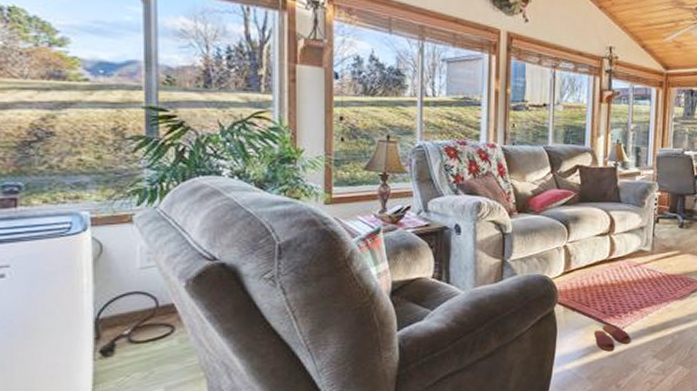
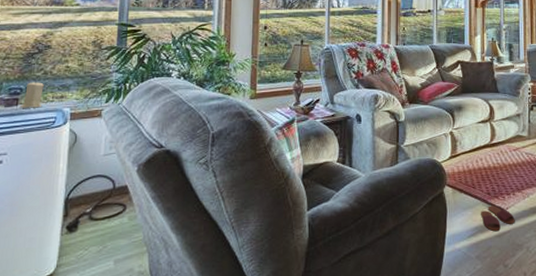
candle: none [19,176,51,211] -> present [19,81,44,108]

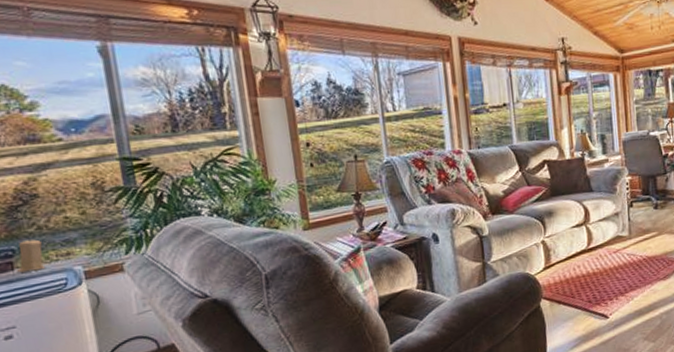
slippers: present [481,205,515,232] -> none [582,313,620,340]

